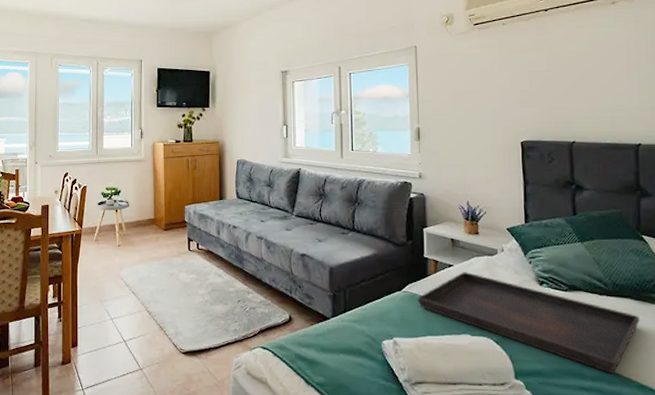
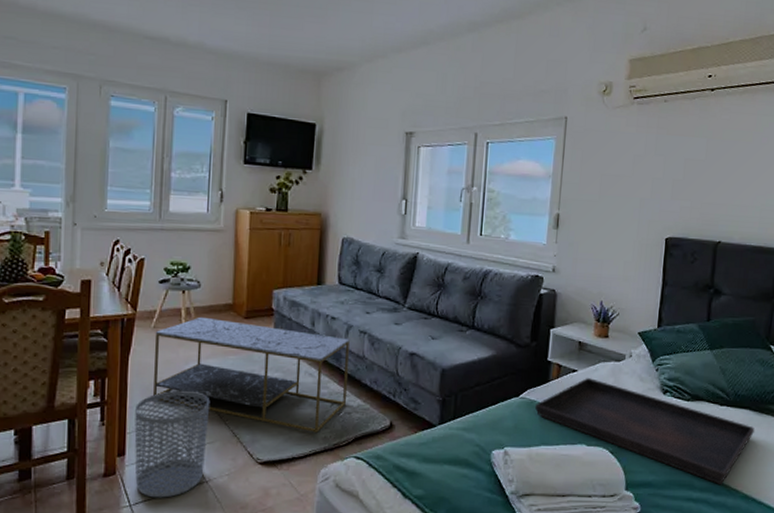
waste bin: none [84,291,141,383] -> present [134,390,210,498]
coffee table: none [96,230,250,326] -> present [153,316,350,433]

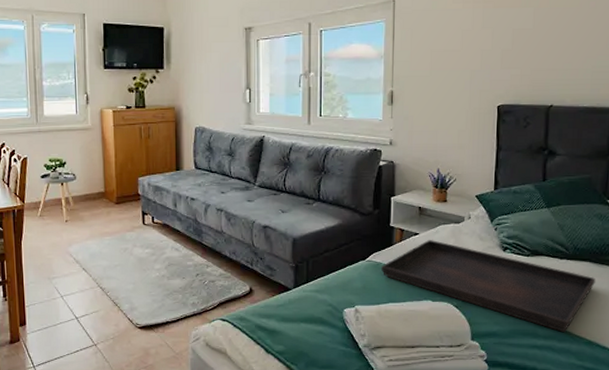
waste bin: present [134,390,210,498] -> none [31,268,93,360]
coffee table: present [153,316,350,433] -> none [41,204,209,299]

